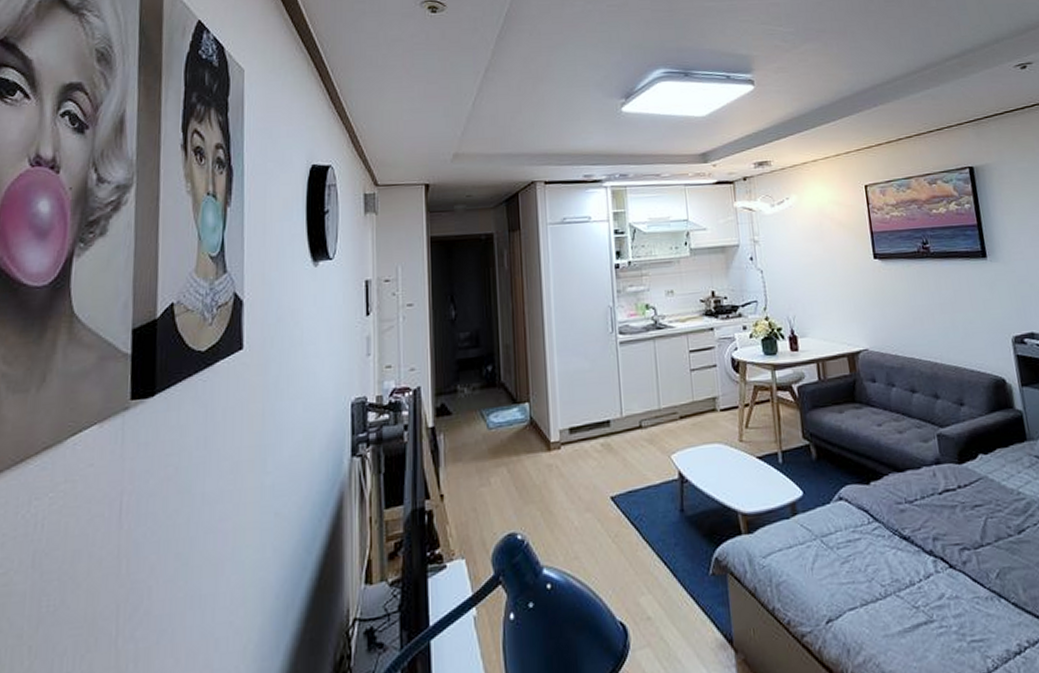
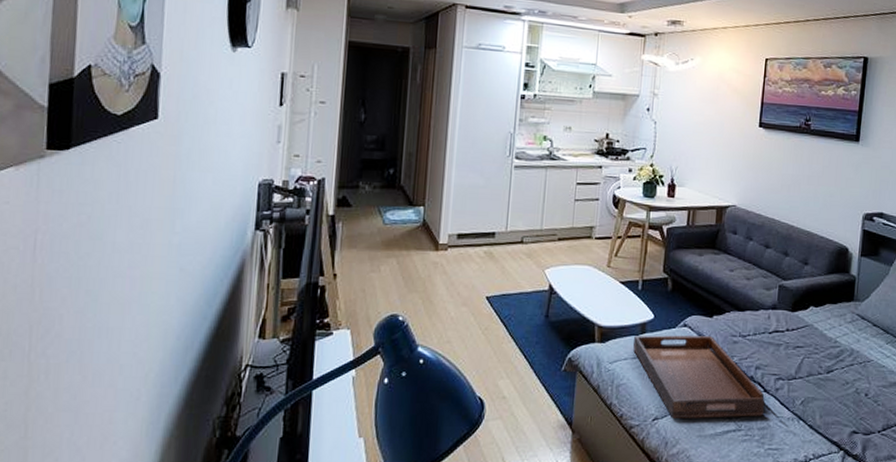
serving tray: none [785,507,956,619] -> present [633,335,766,420]

